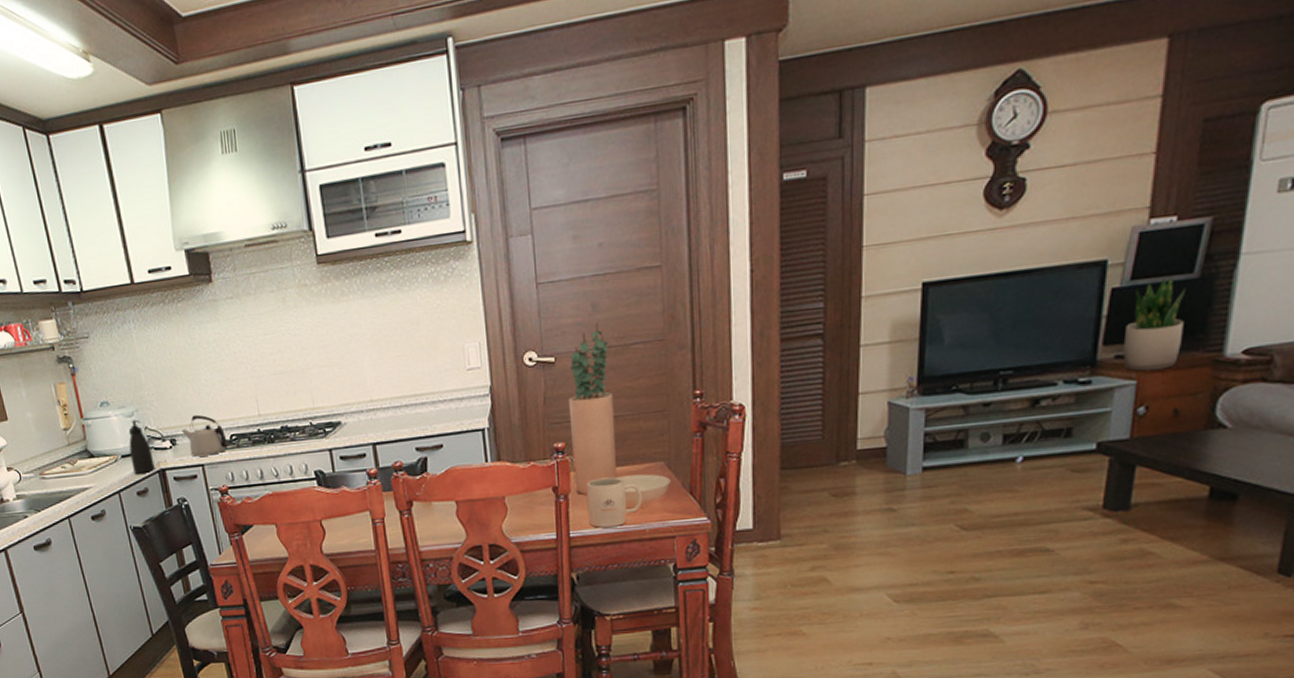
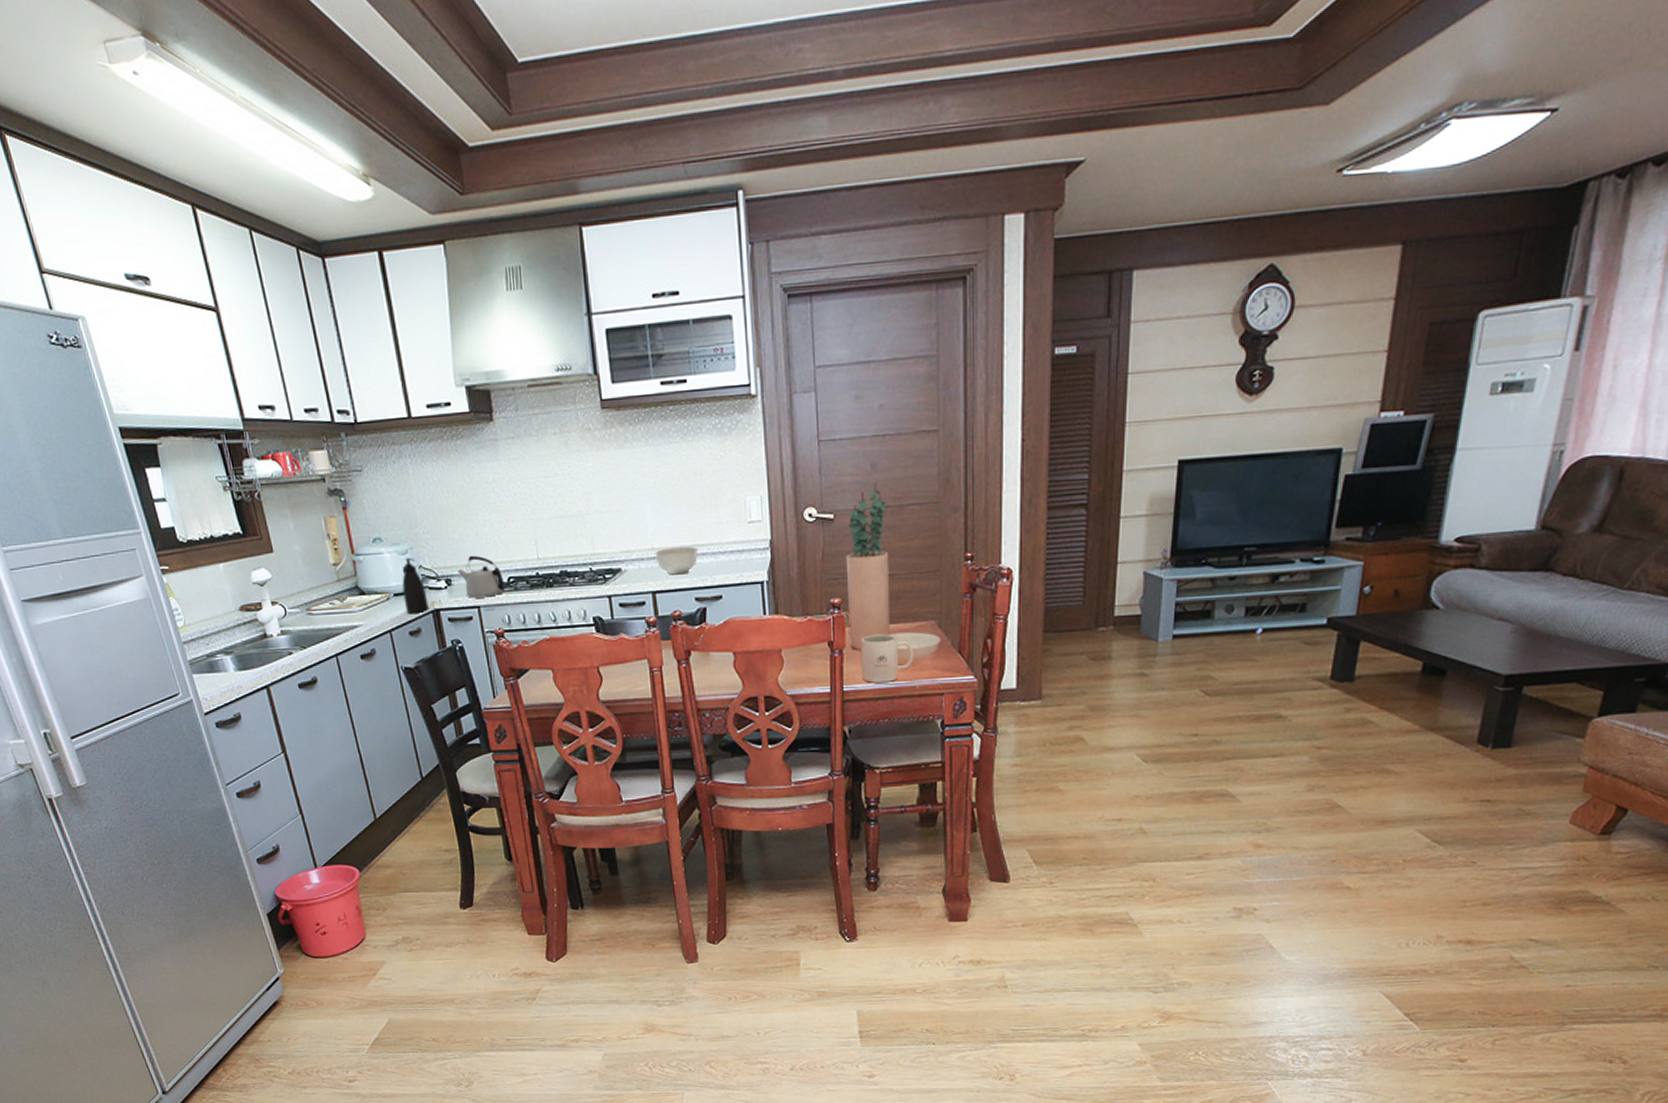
bowl: none [374,397,417,426] -> present [655,547,698,575]
planter: present [1123,275,1187,372] -> none [1352,466,1410,554]

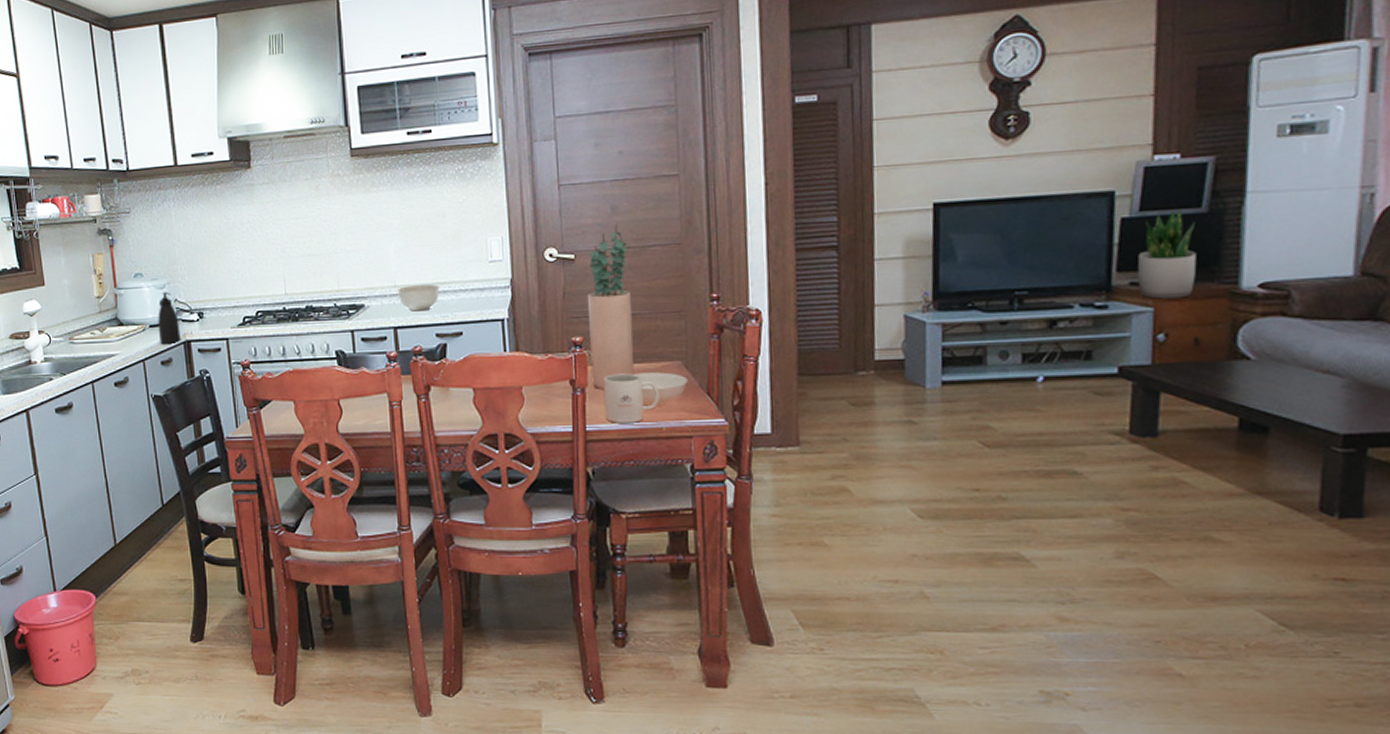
kettle: present [457,555,505,599] -> none [210,290,253,332]
planter: none [1352,466,1410,554] -> present [1137,209,1197,299]

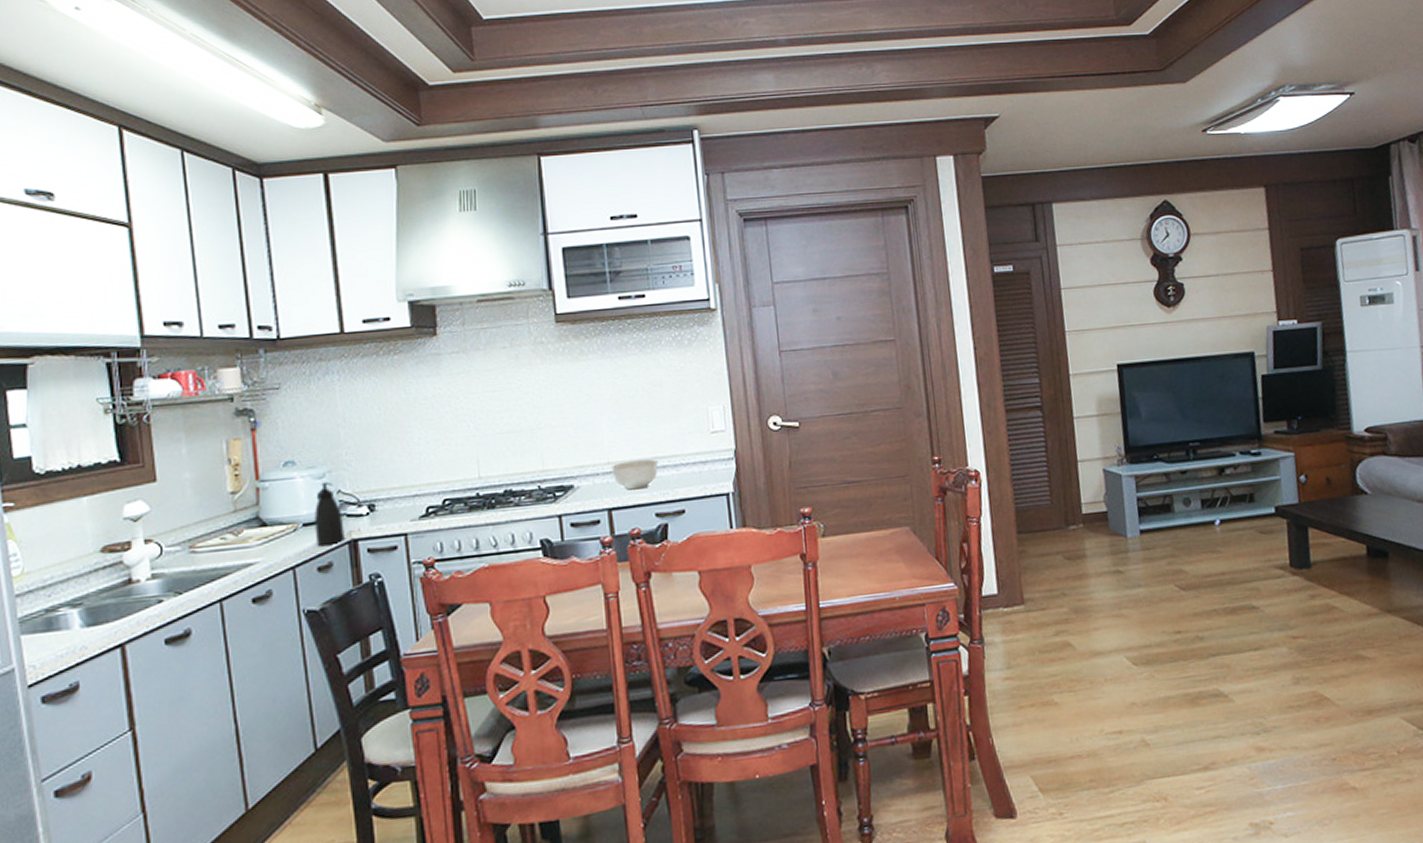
vase: present [587,224,635,389] -> none [813,390,865,562]
mug: present [603,373,660,423] -> none [834,542,891,597]
bowl: present [633,372,688,406] -> none [864,539,917,576]
planter: present [1137,209,1197,299] -> none [1277,367,1321,445]

